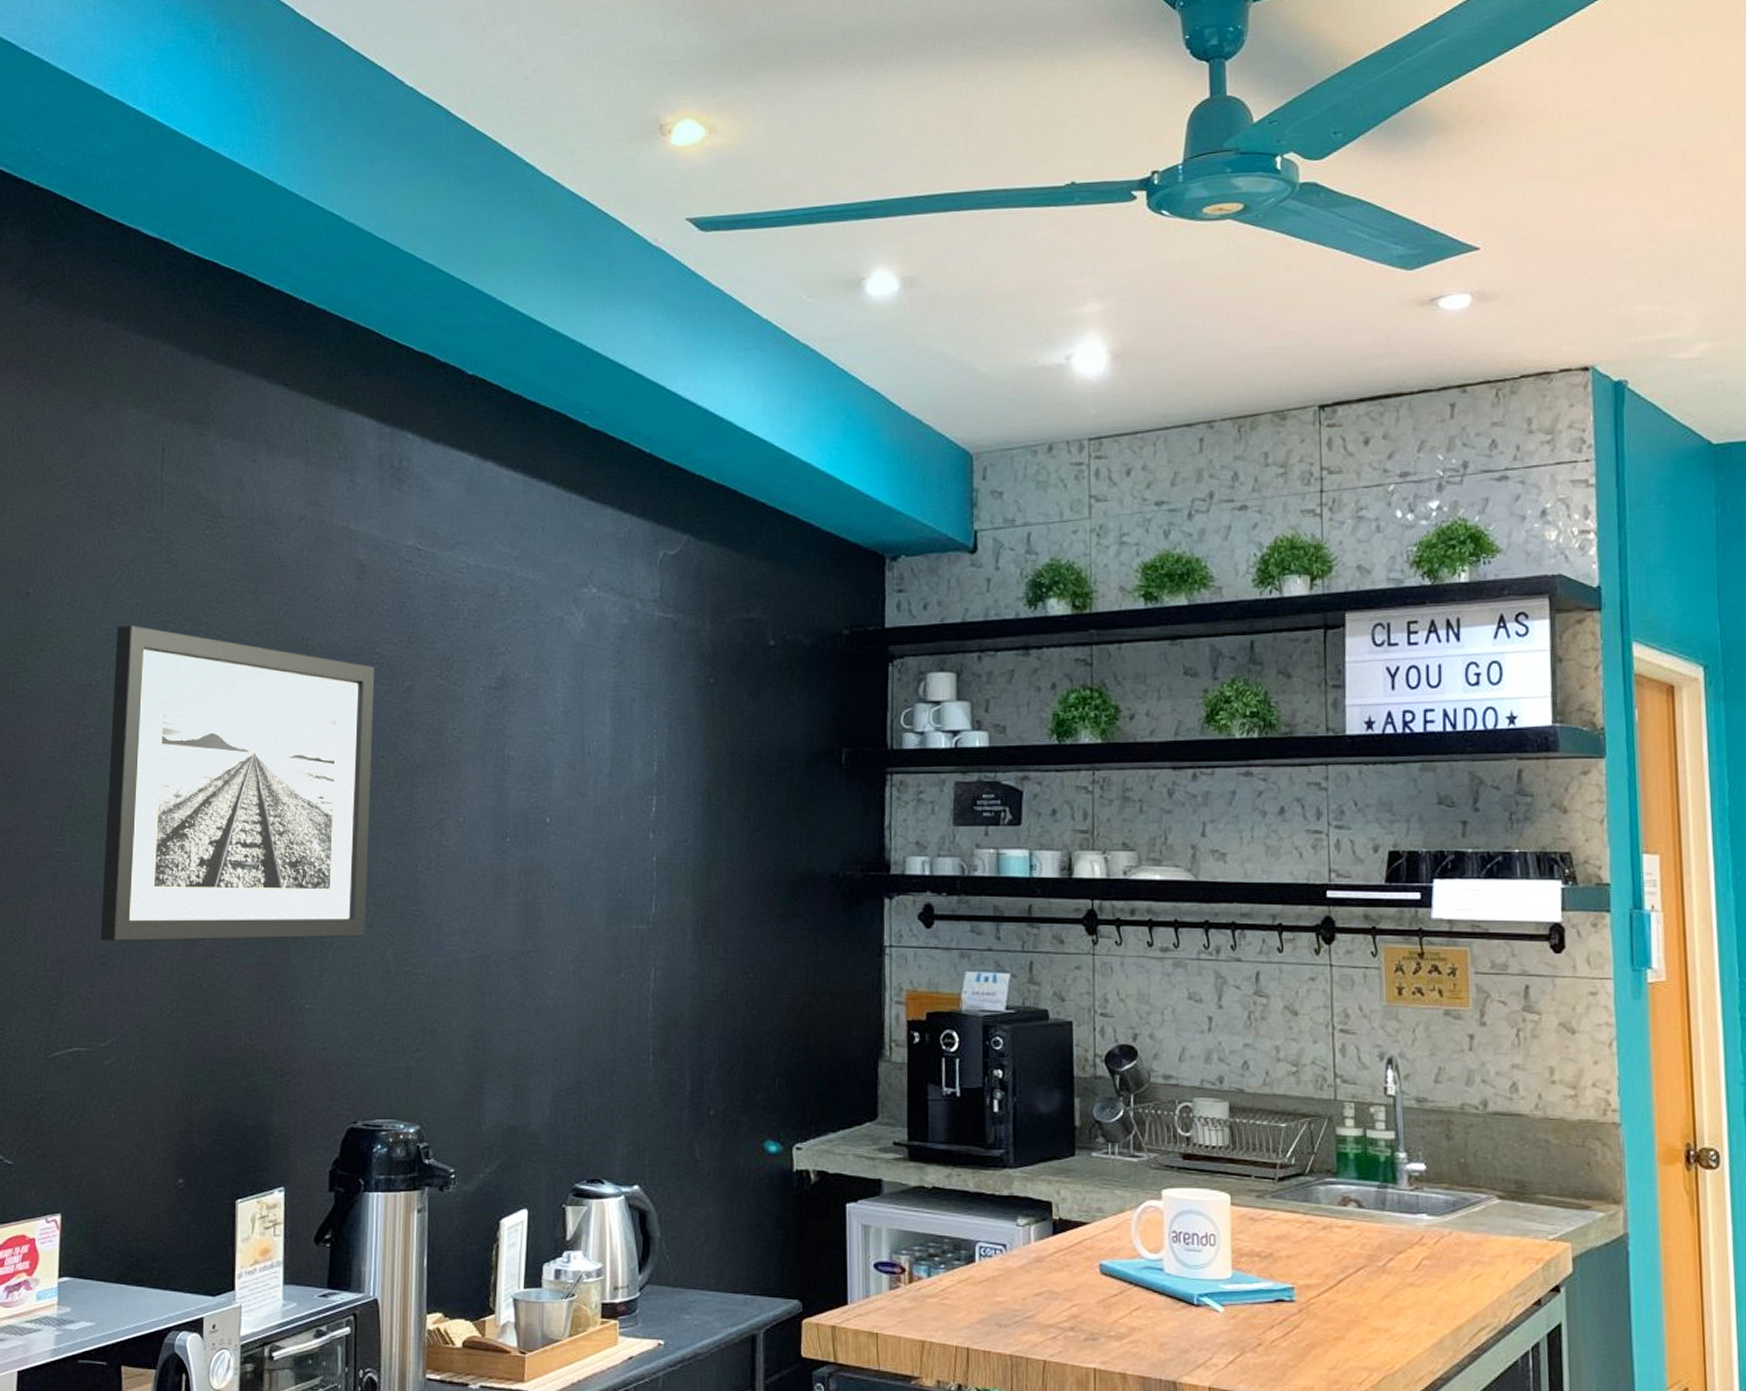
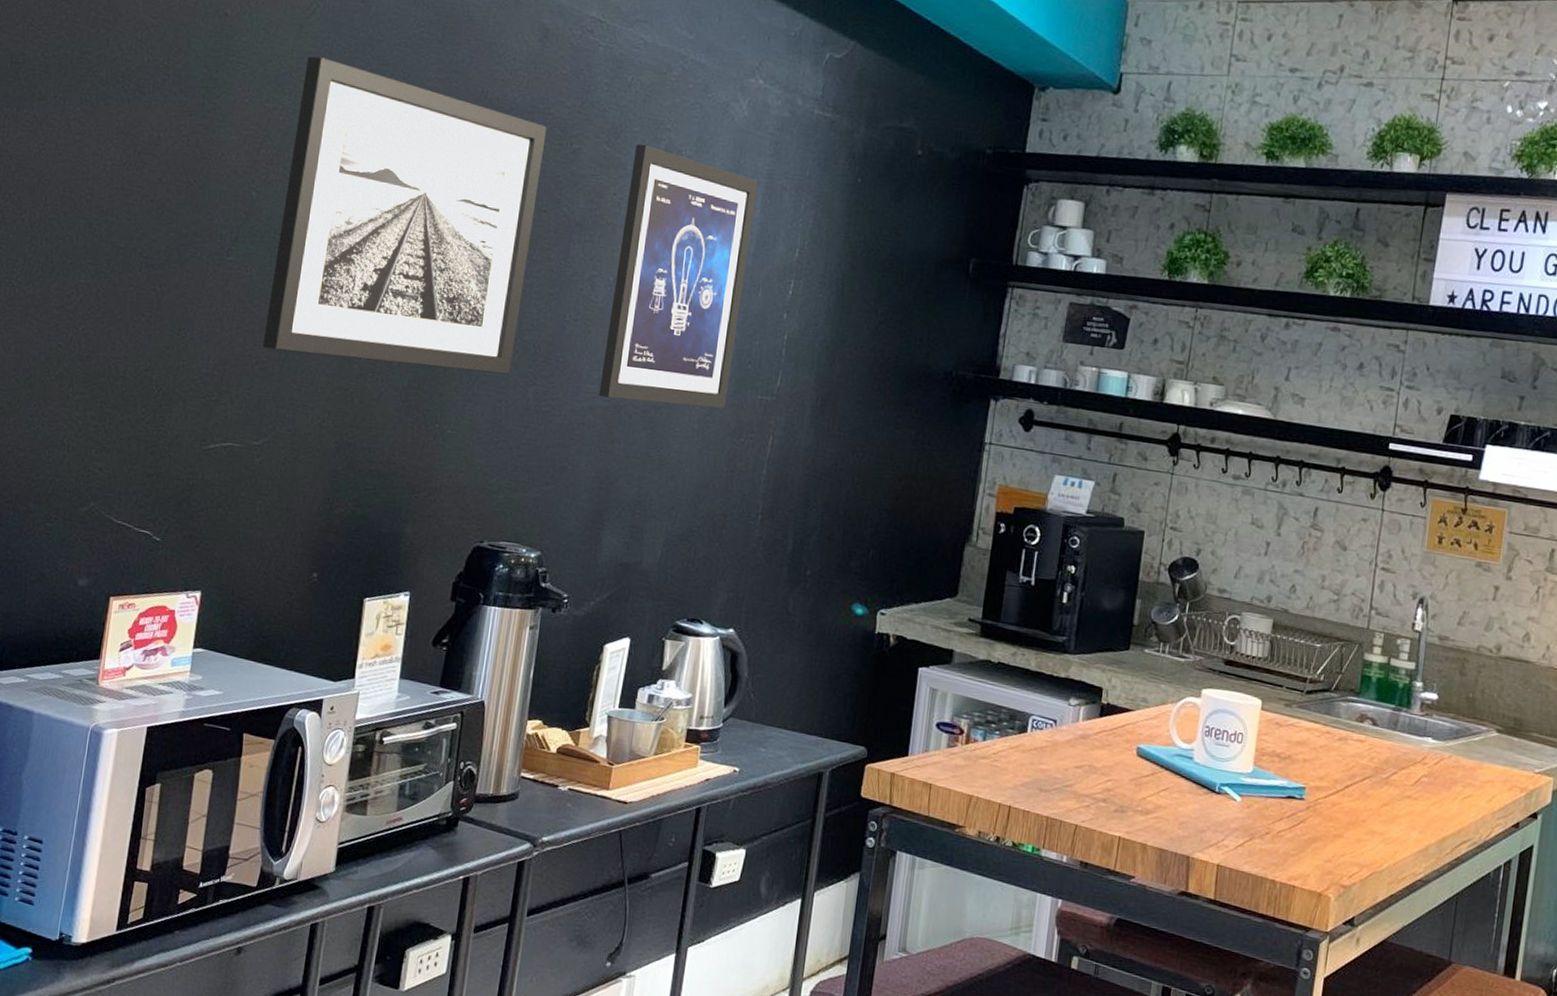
wall art: none [462,672,605,948] -> present [598,143,758,409]

